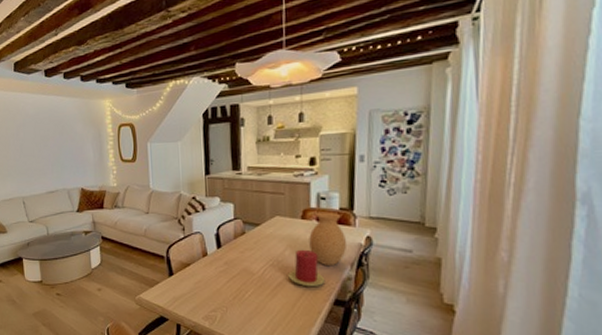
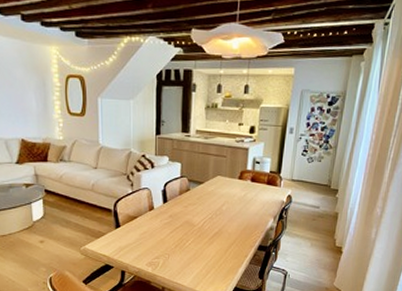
candle: present [288,249,326,286] -> none [224,205,253,235]
vase: present [309,211,348,265] -> none [243,174,273,218]

